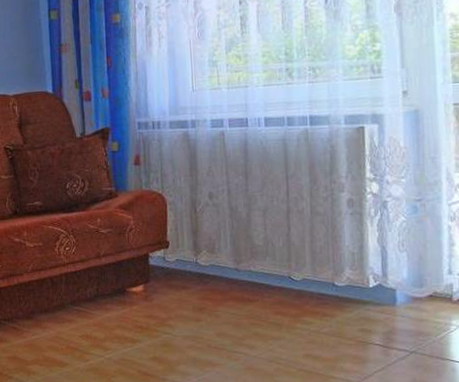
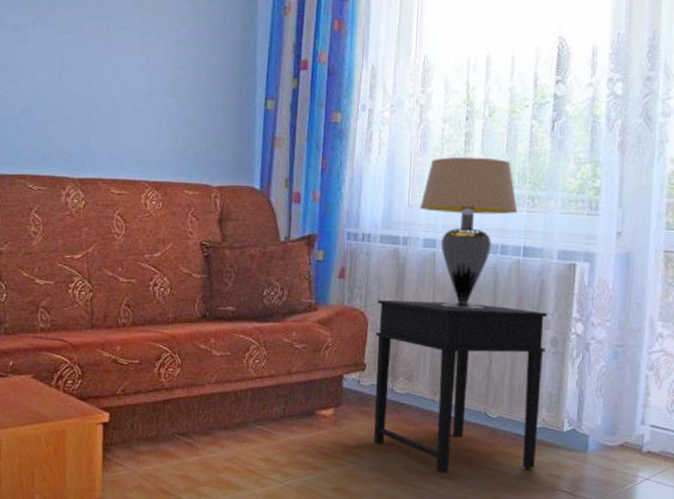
side table: none [174,174,345,337] -> present [374,300,548,474]
table lamp: none [203,36,300,182] -> present [419,156,518,310]

